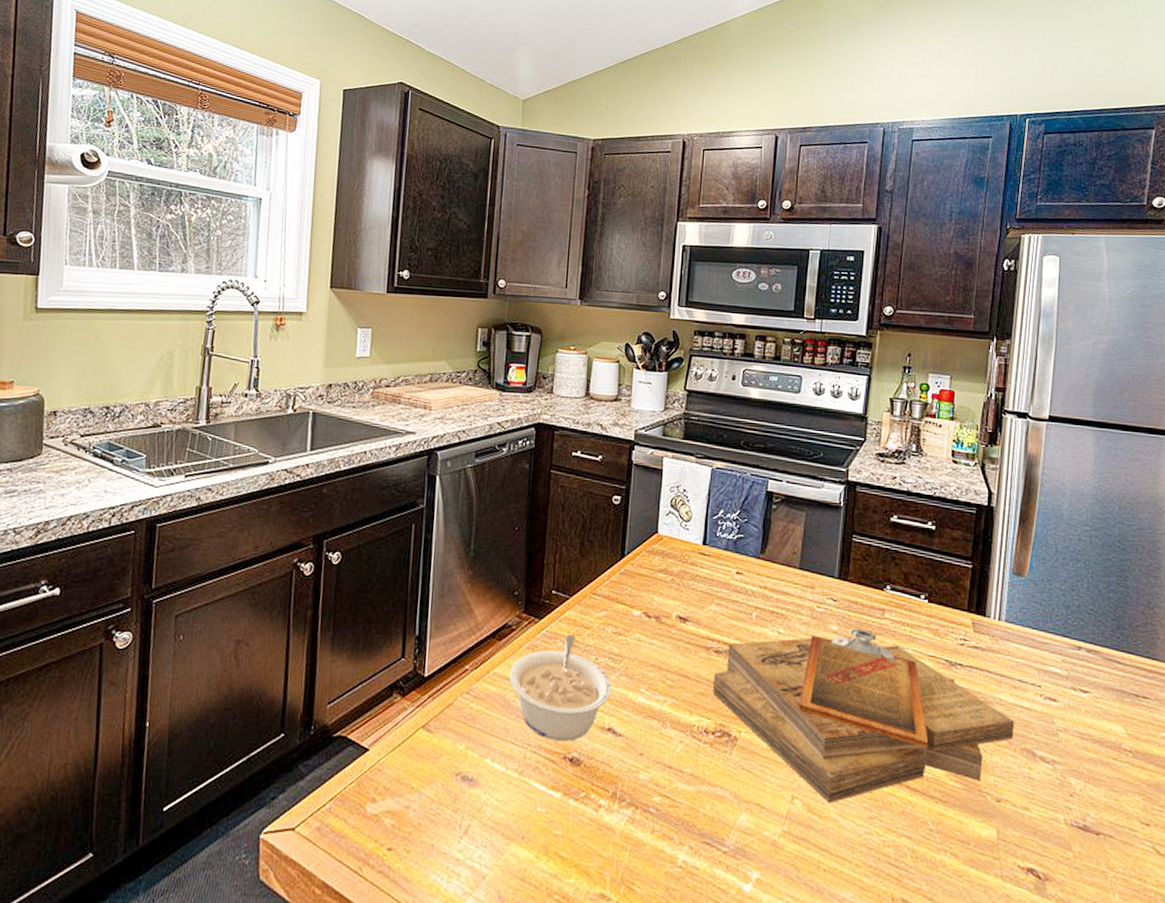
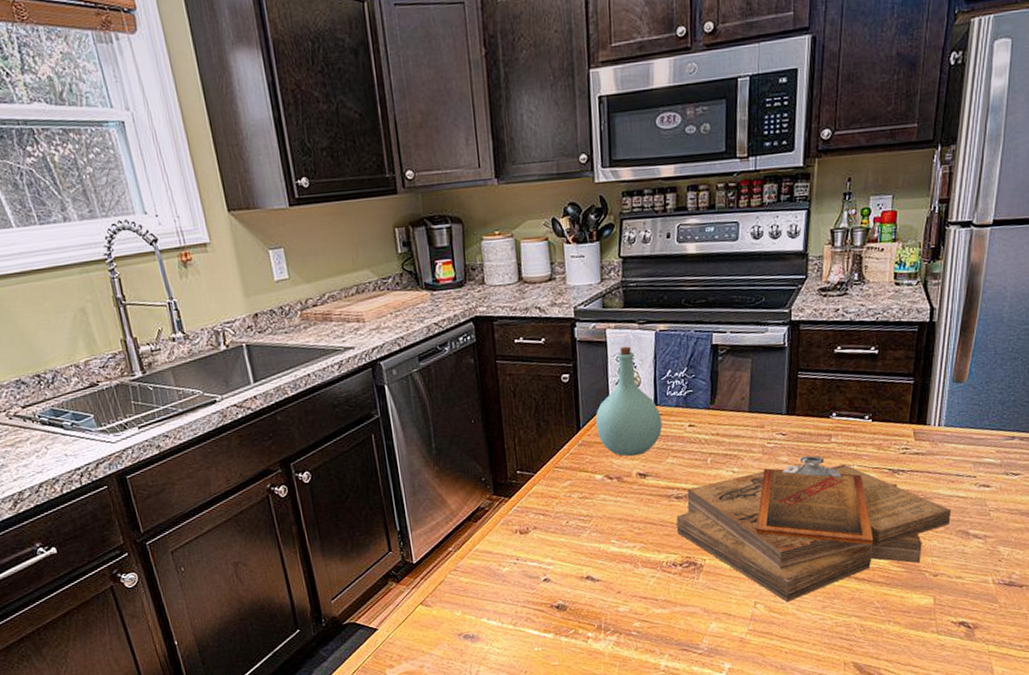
legume: present [509,634,611,742] -> none [490,505,585,595]
bottle: none [640,478,709,596] -> present [595,346,662,457]

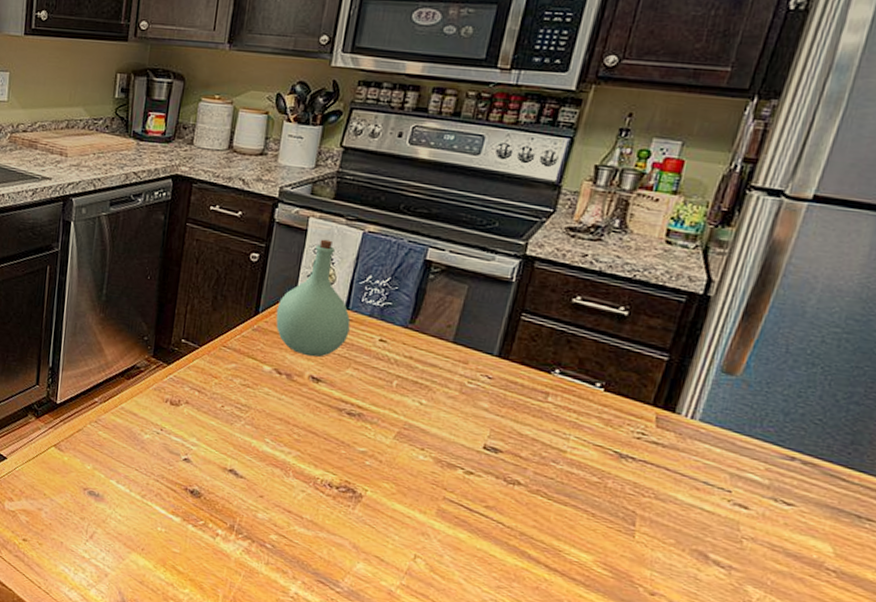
clipboard: present [676,455,950,603] -> none [341,407,688,572]

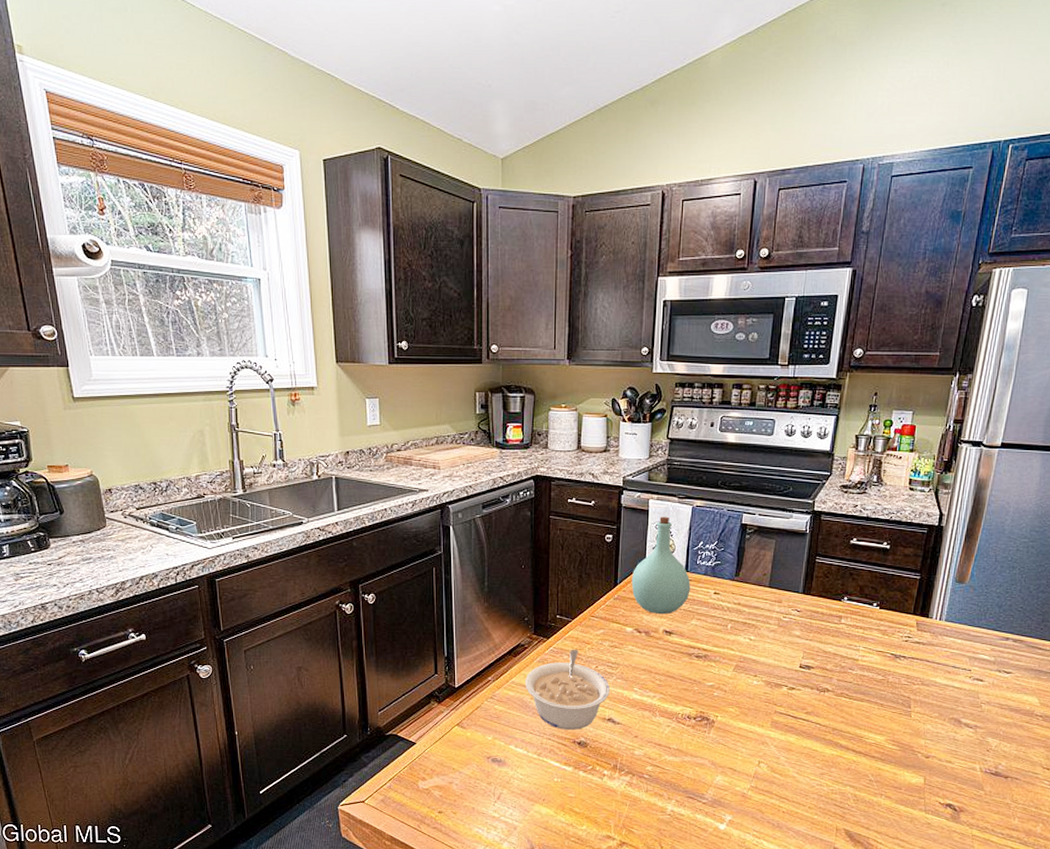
legume: none [136,380,236,476] -> present [525,649,610,730]

